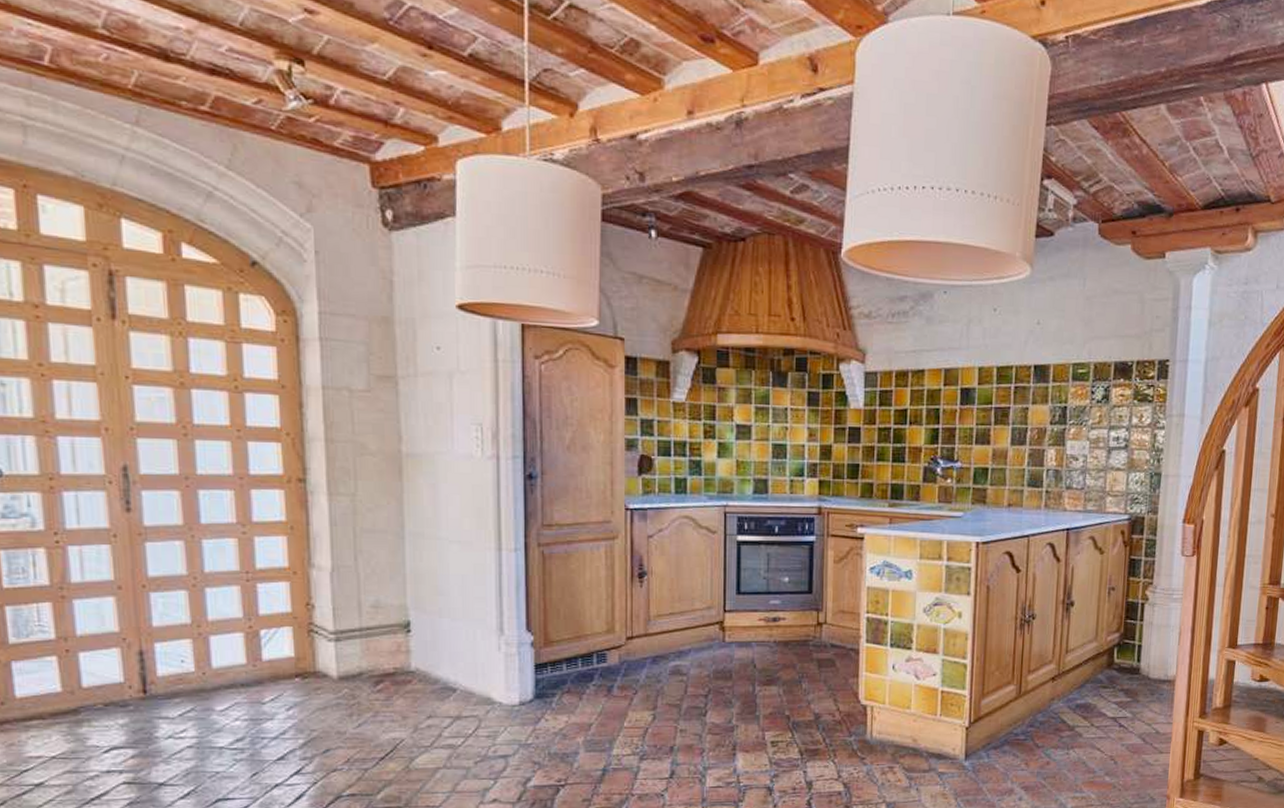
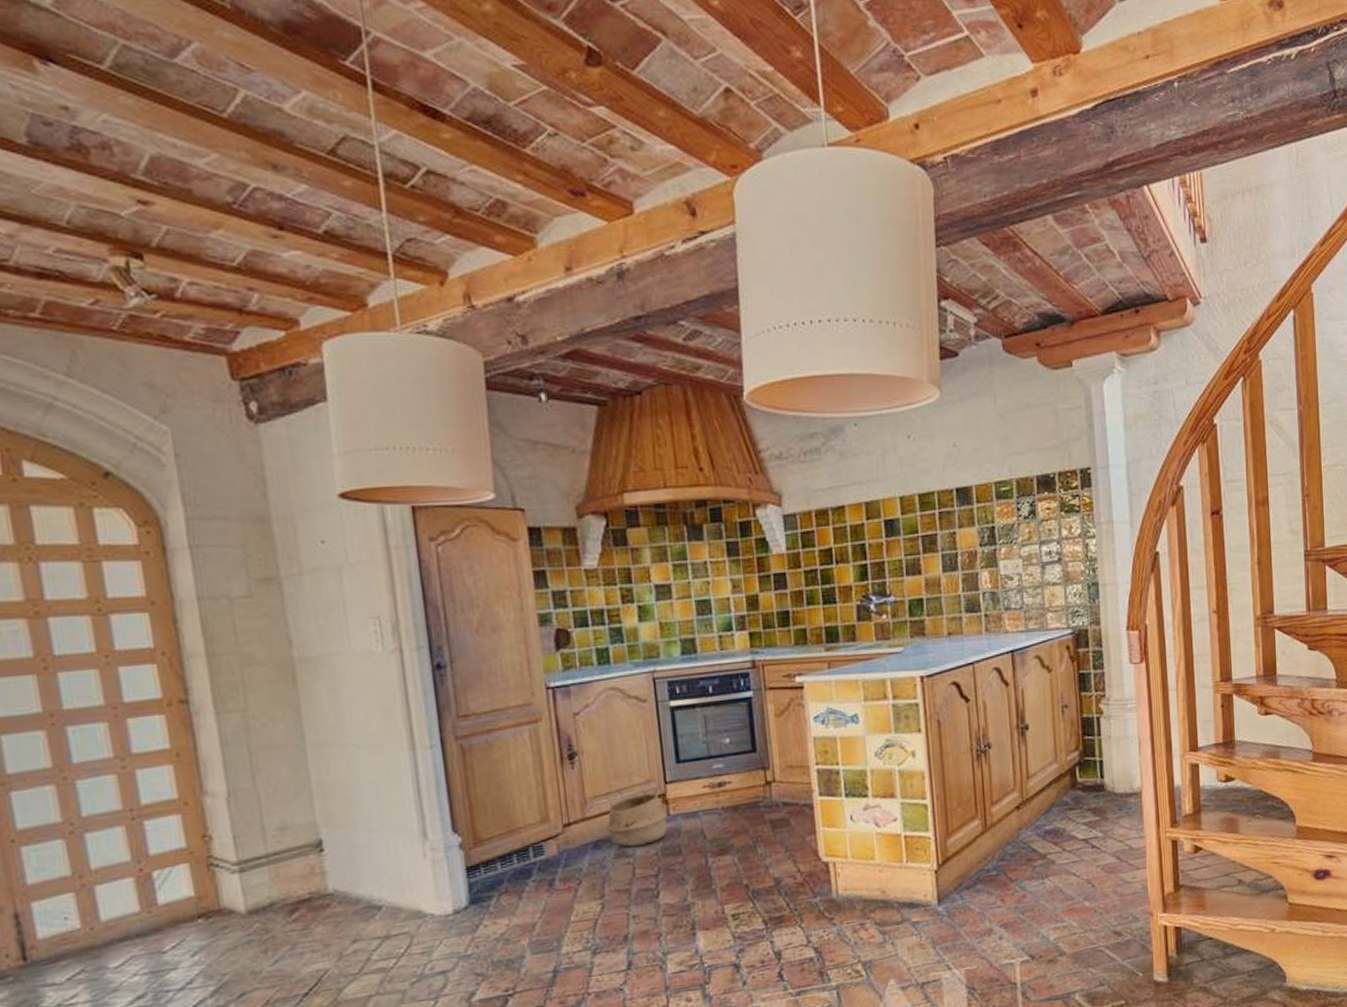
woven basket: none [665,613,723,666] -> present [605,786,667,847]

